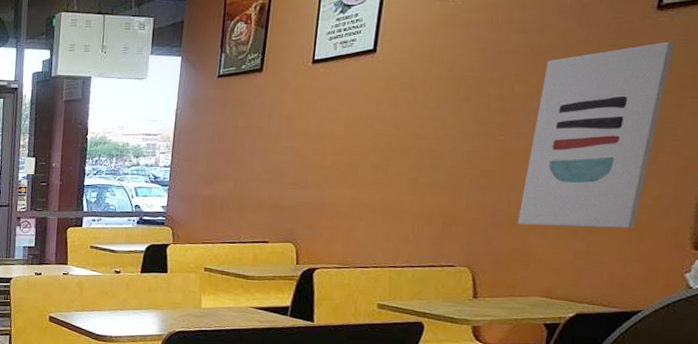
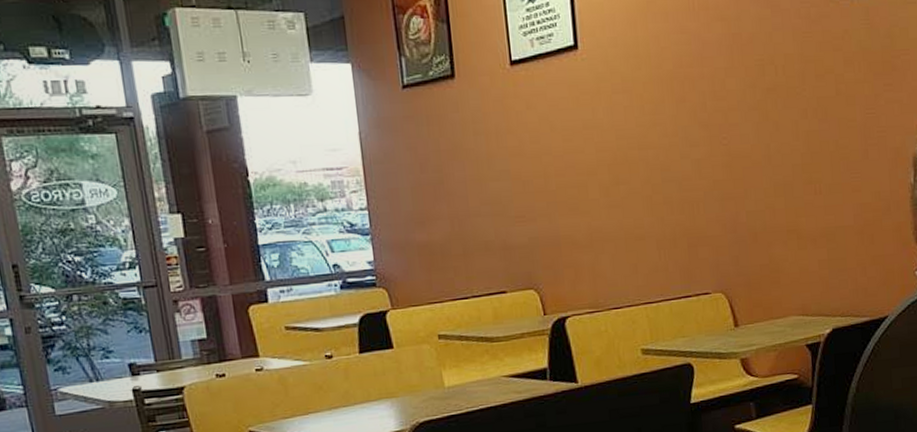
wall art: present [517,41,675,228] -> none [751,26,865,238]

